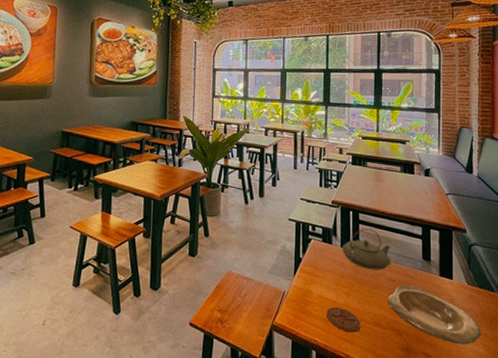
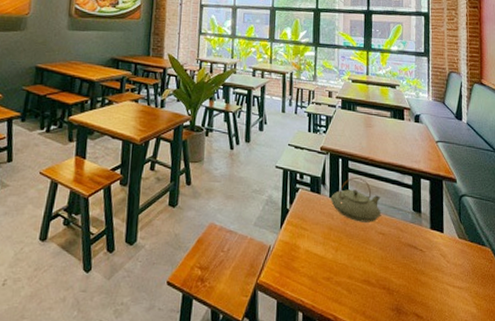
coaster: present [326,307,361,333] -> none [314,263,350,291]
plate: present [387,285,482,344] -> none [377,239,474,304]

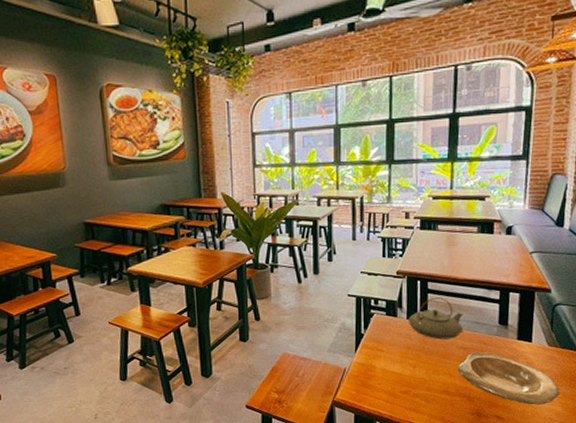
plate: none [377,239,474,304] -> present [457,351,561,405]

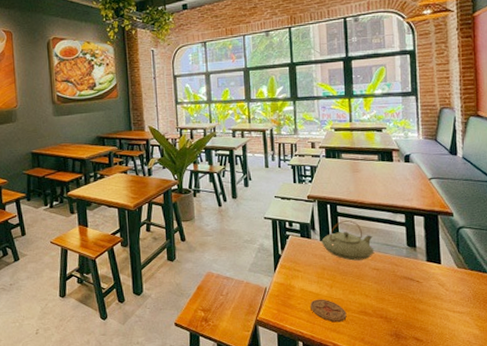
coaster: none [391,379,429,402] -> present [310,299,347,323]
plate: present [457,351,561,405] -> none [372,273,475,327]

